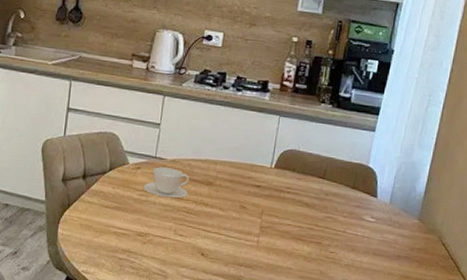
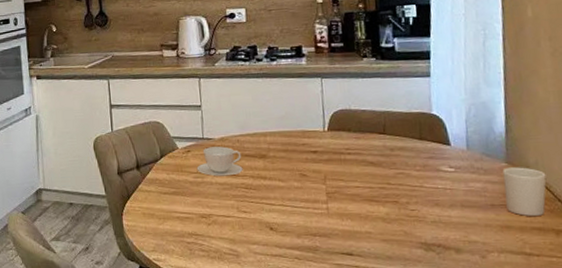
mug: none [409,224,447,271] -> present [502,167,547,217]

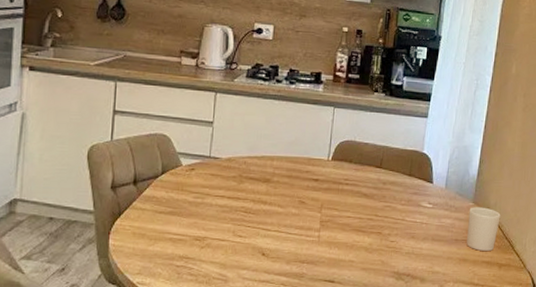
teacup: present [196,146,243,177] -> none [198,167,246,198]

